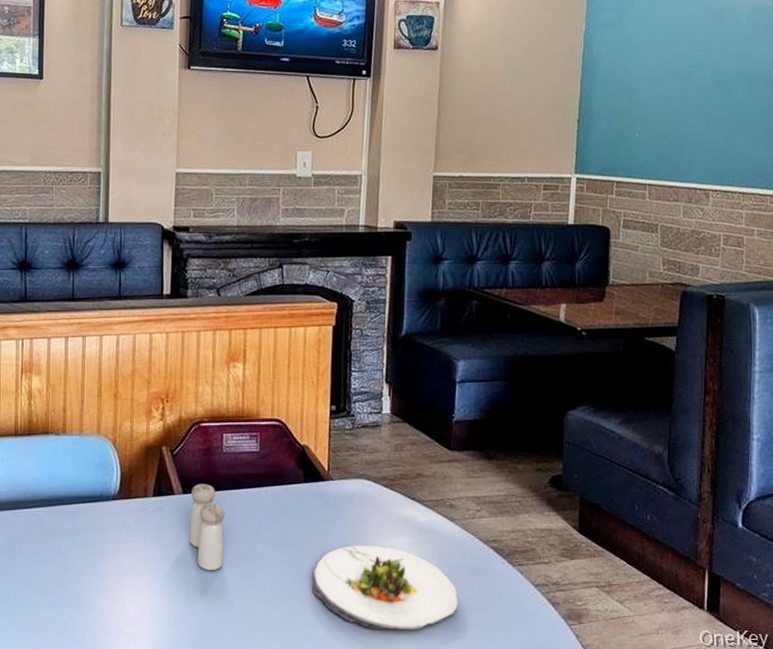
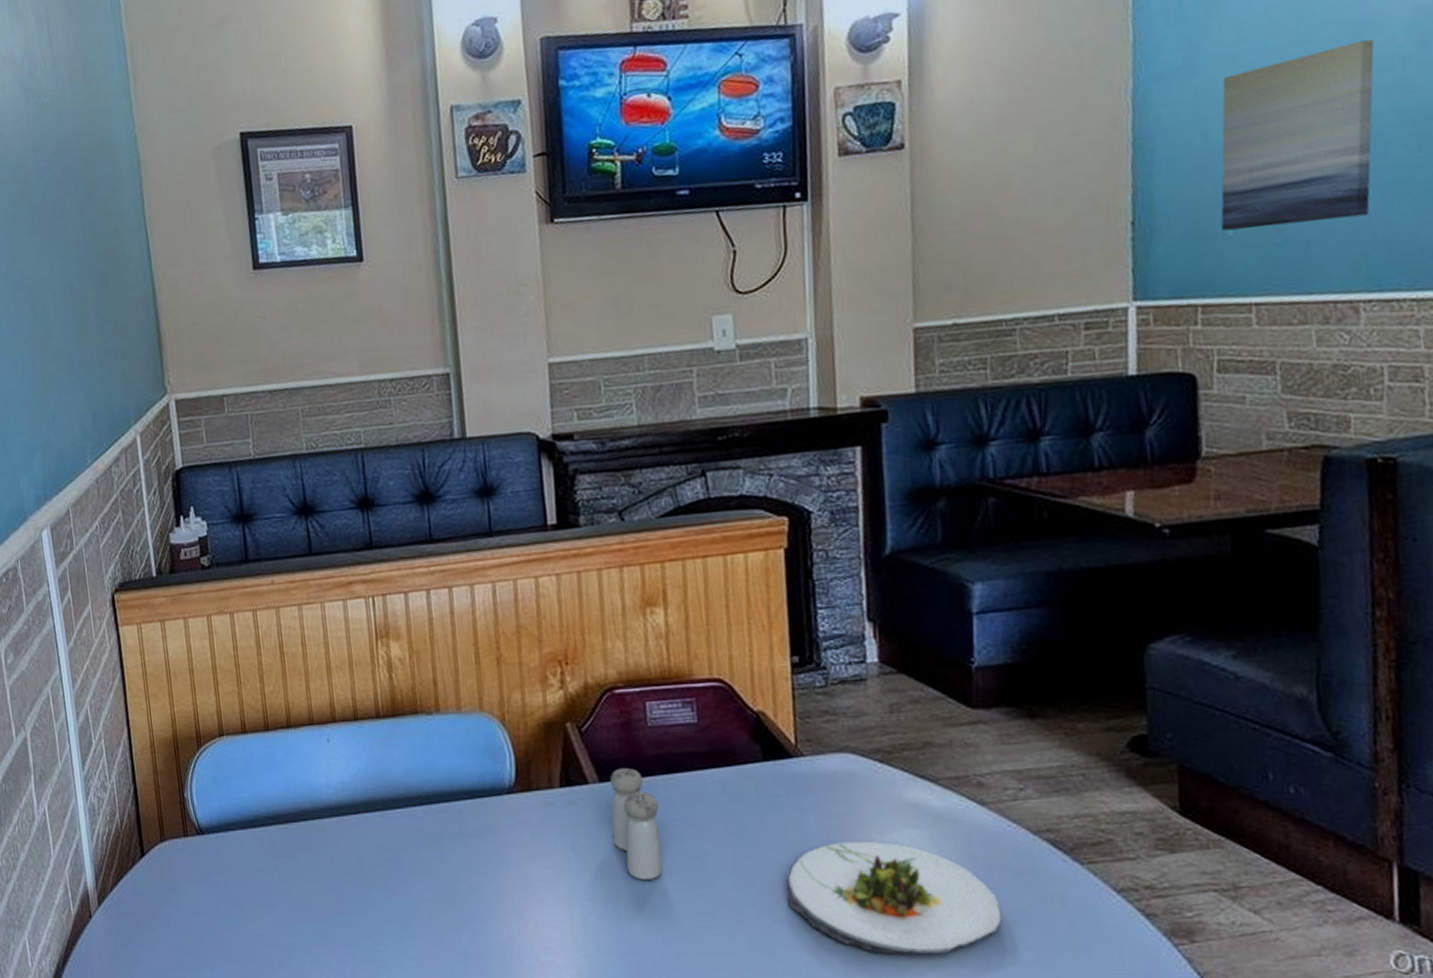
wall art: none [632,20,728,135] -> present [1220,39,1375,231]

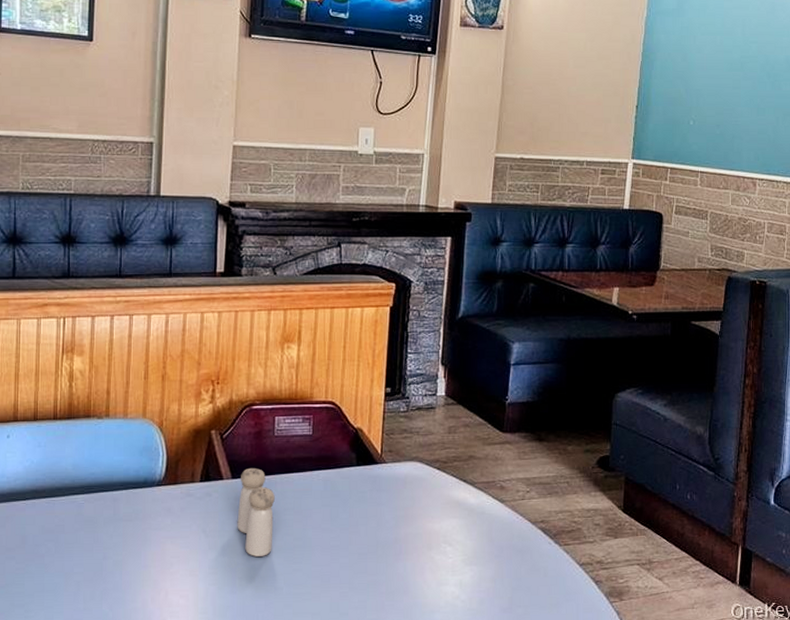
salad plate: present [786,841,1003,955] -> none [361,528,506,613]
wall art: present [1220,39,1375,231] -> none [687,13,780,124]

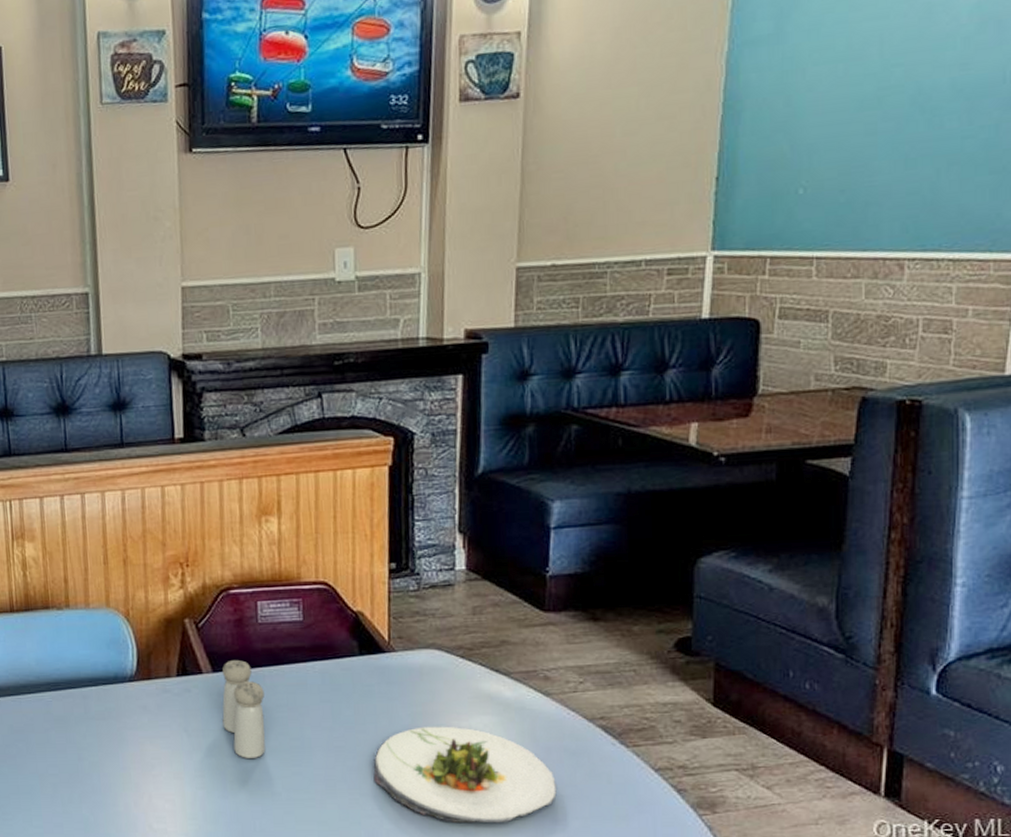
salad plate: none [361,528,506,613] -> present [373,726,557,824]

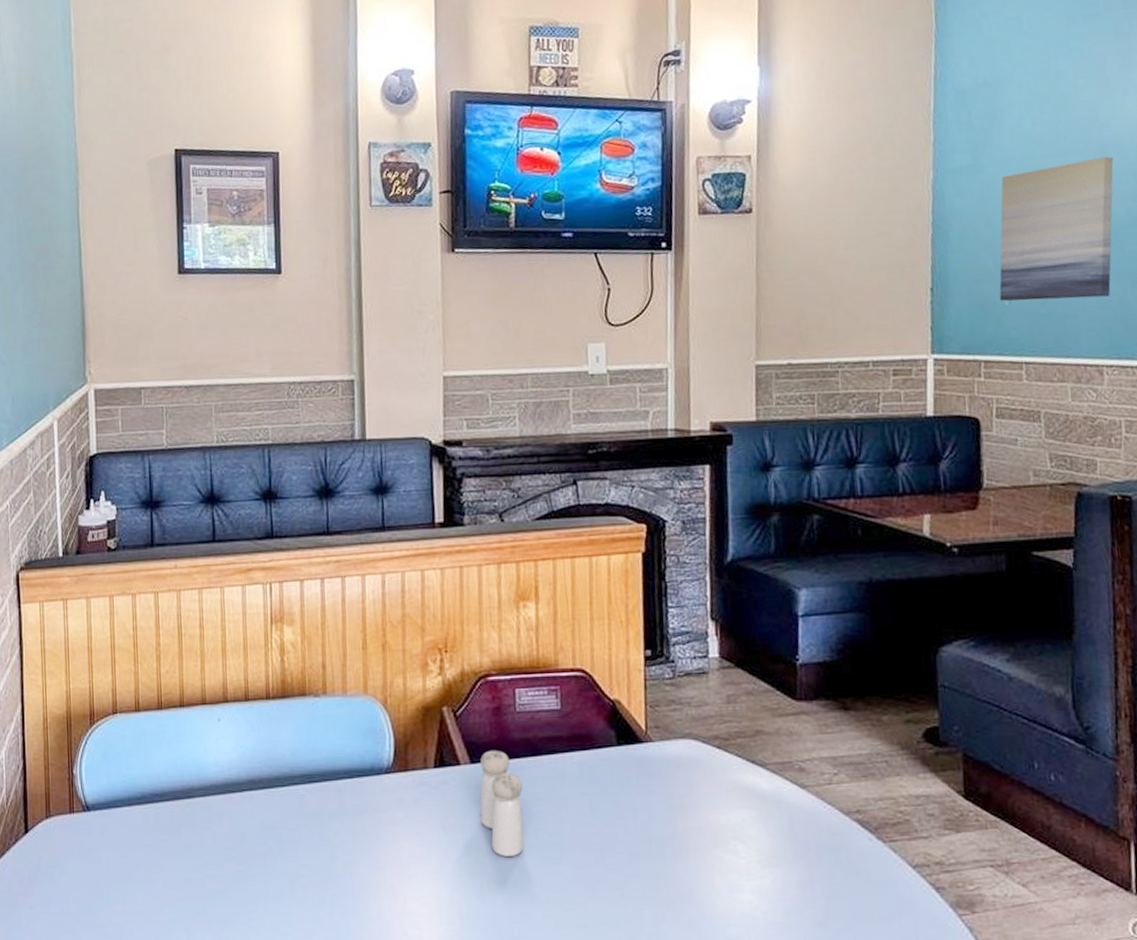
salad plate: present [373,726,557,824] -> none [633,820,818,927]
wall art: none [794,17,941,190] -> present [999,156,1114,301]

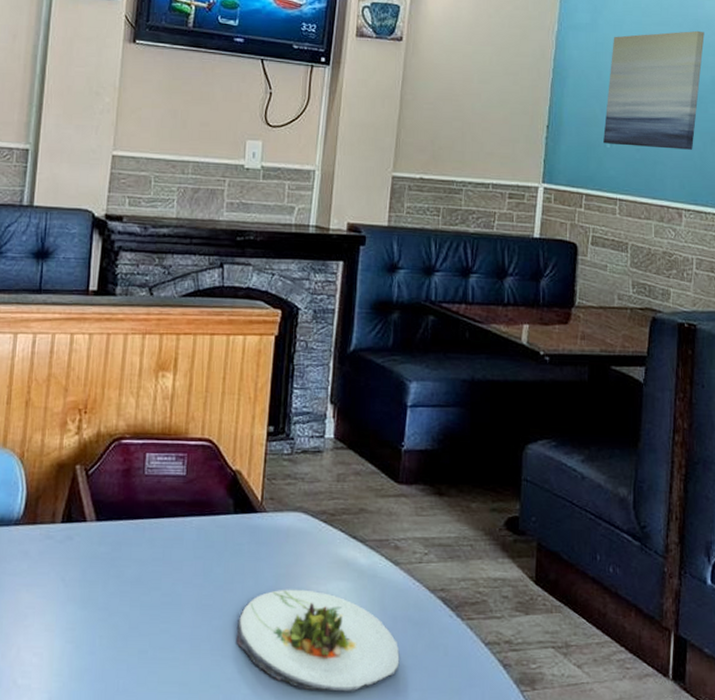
salt and pepper shaker: present [480,750,524,856] -> none [99,509,143,613]
salad plate: none [633,820,818,927] -> present [236,589,400,692]

